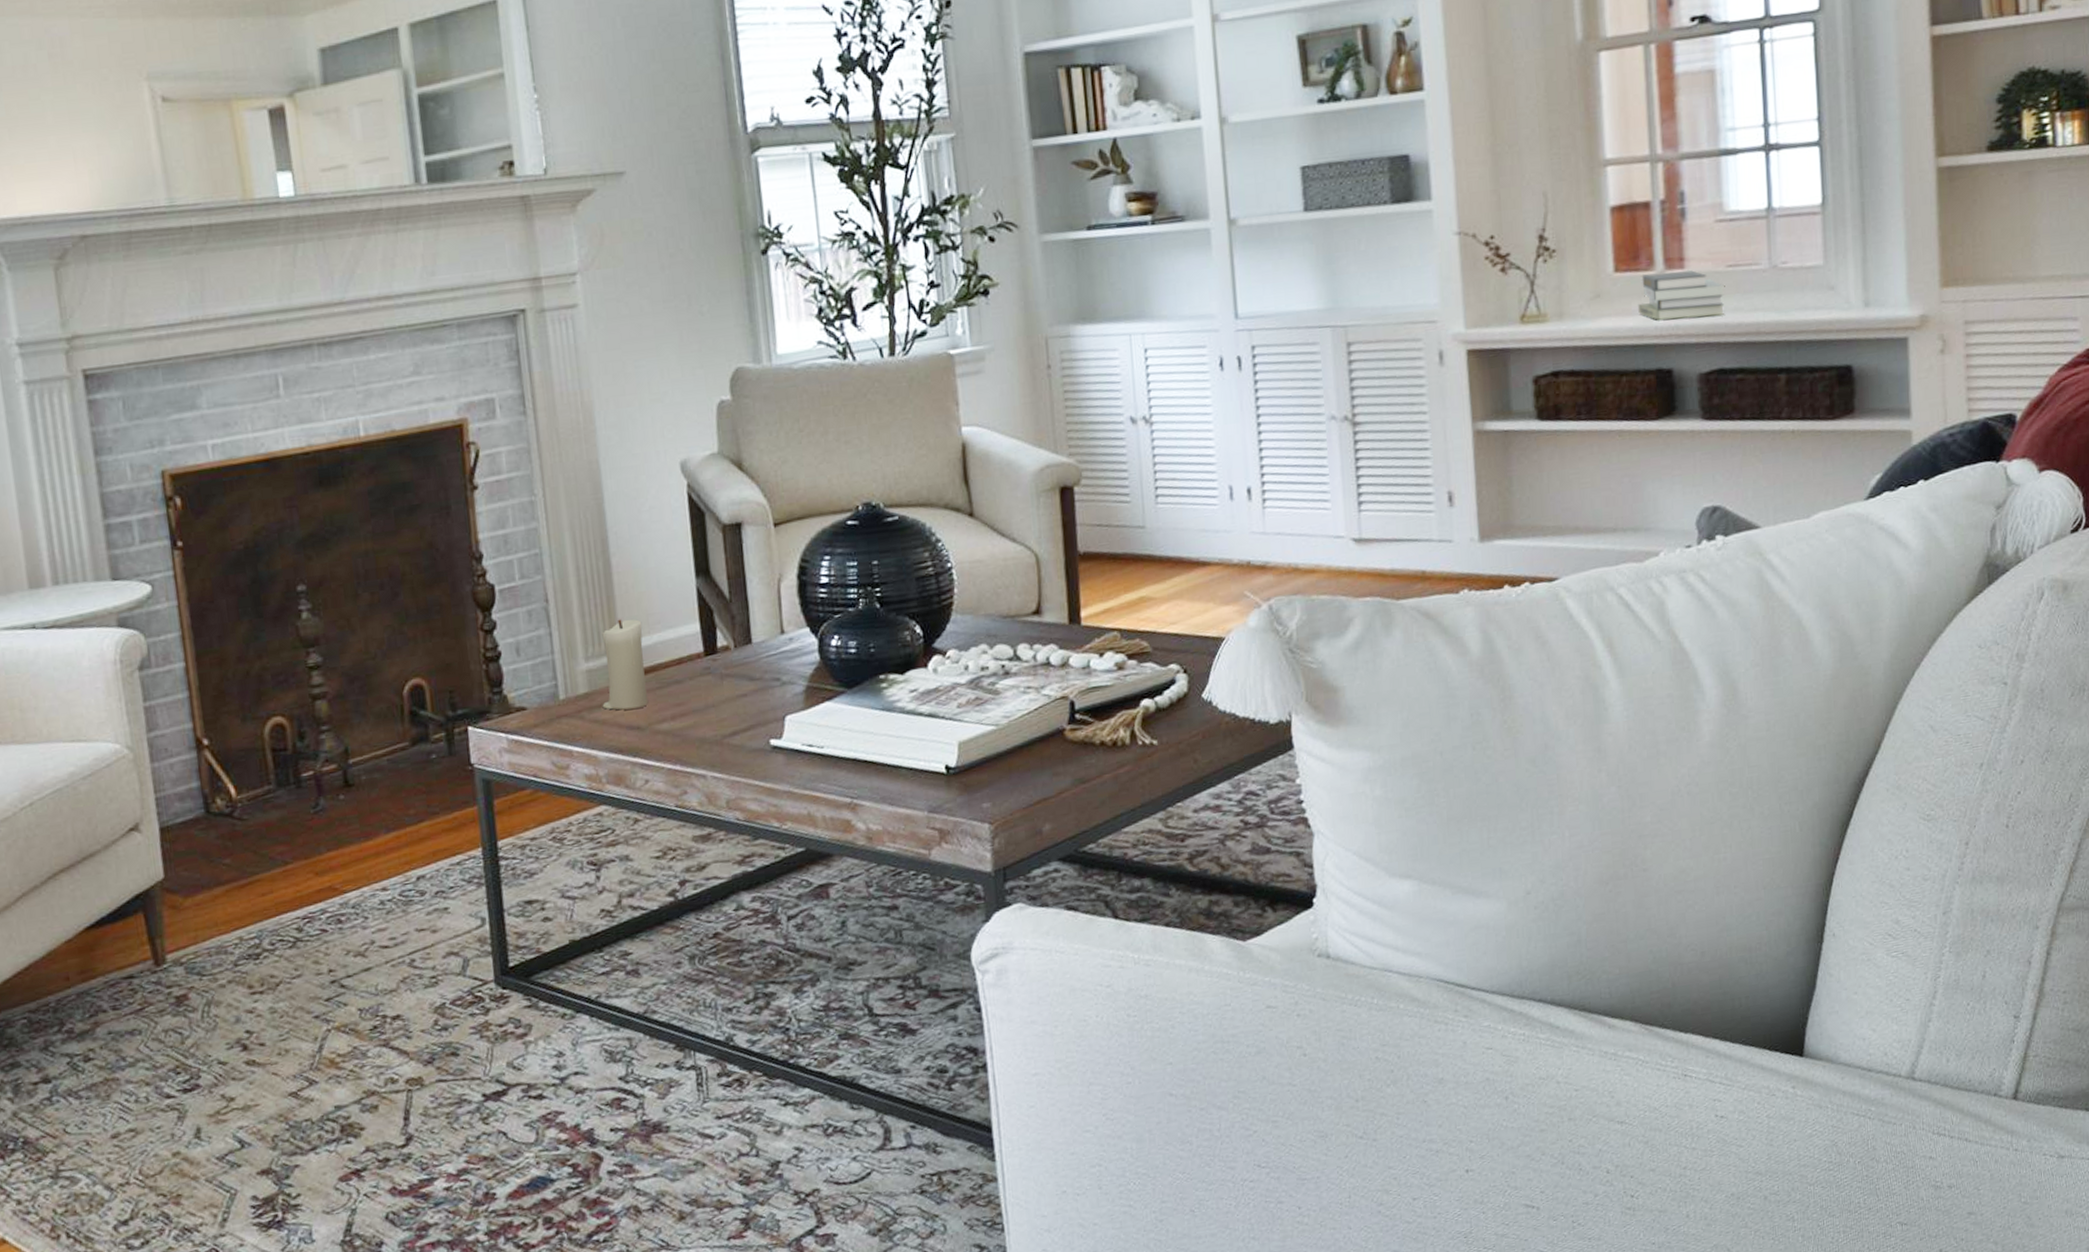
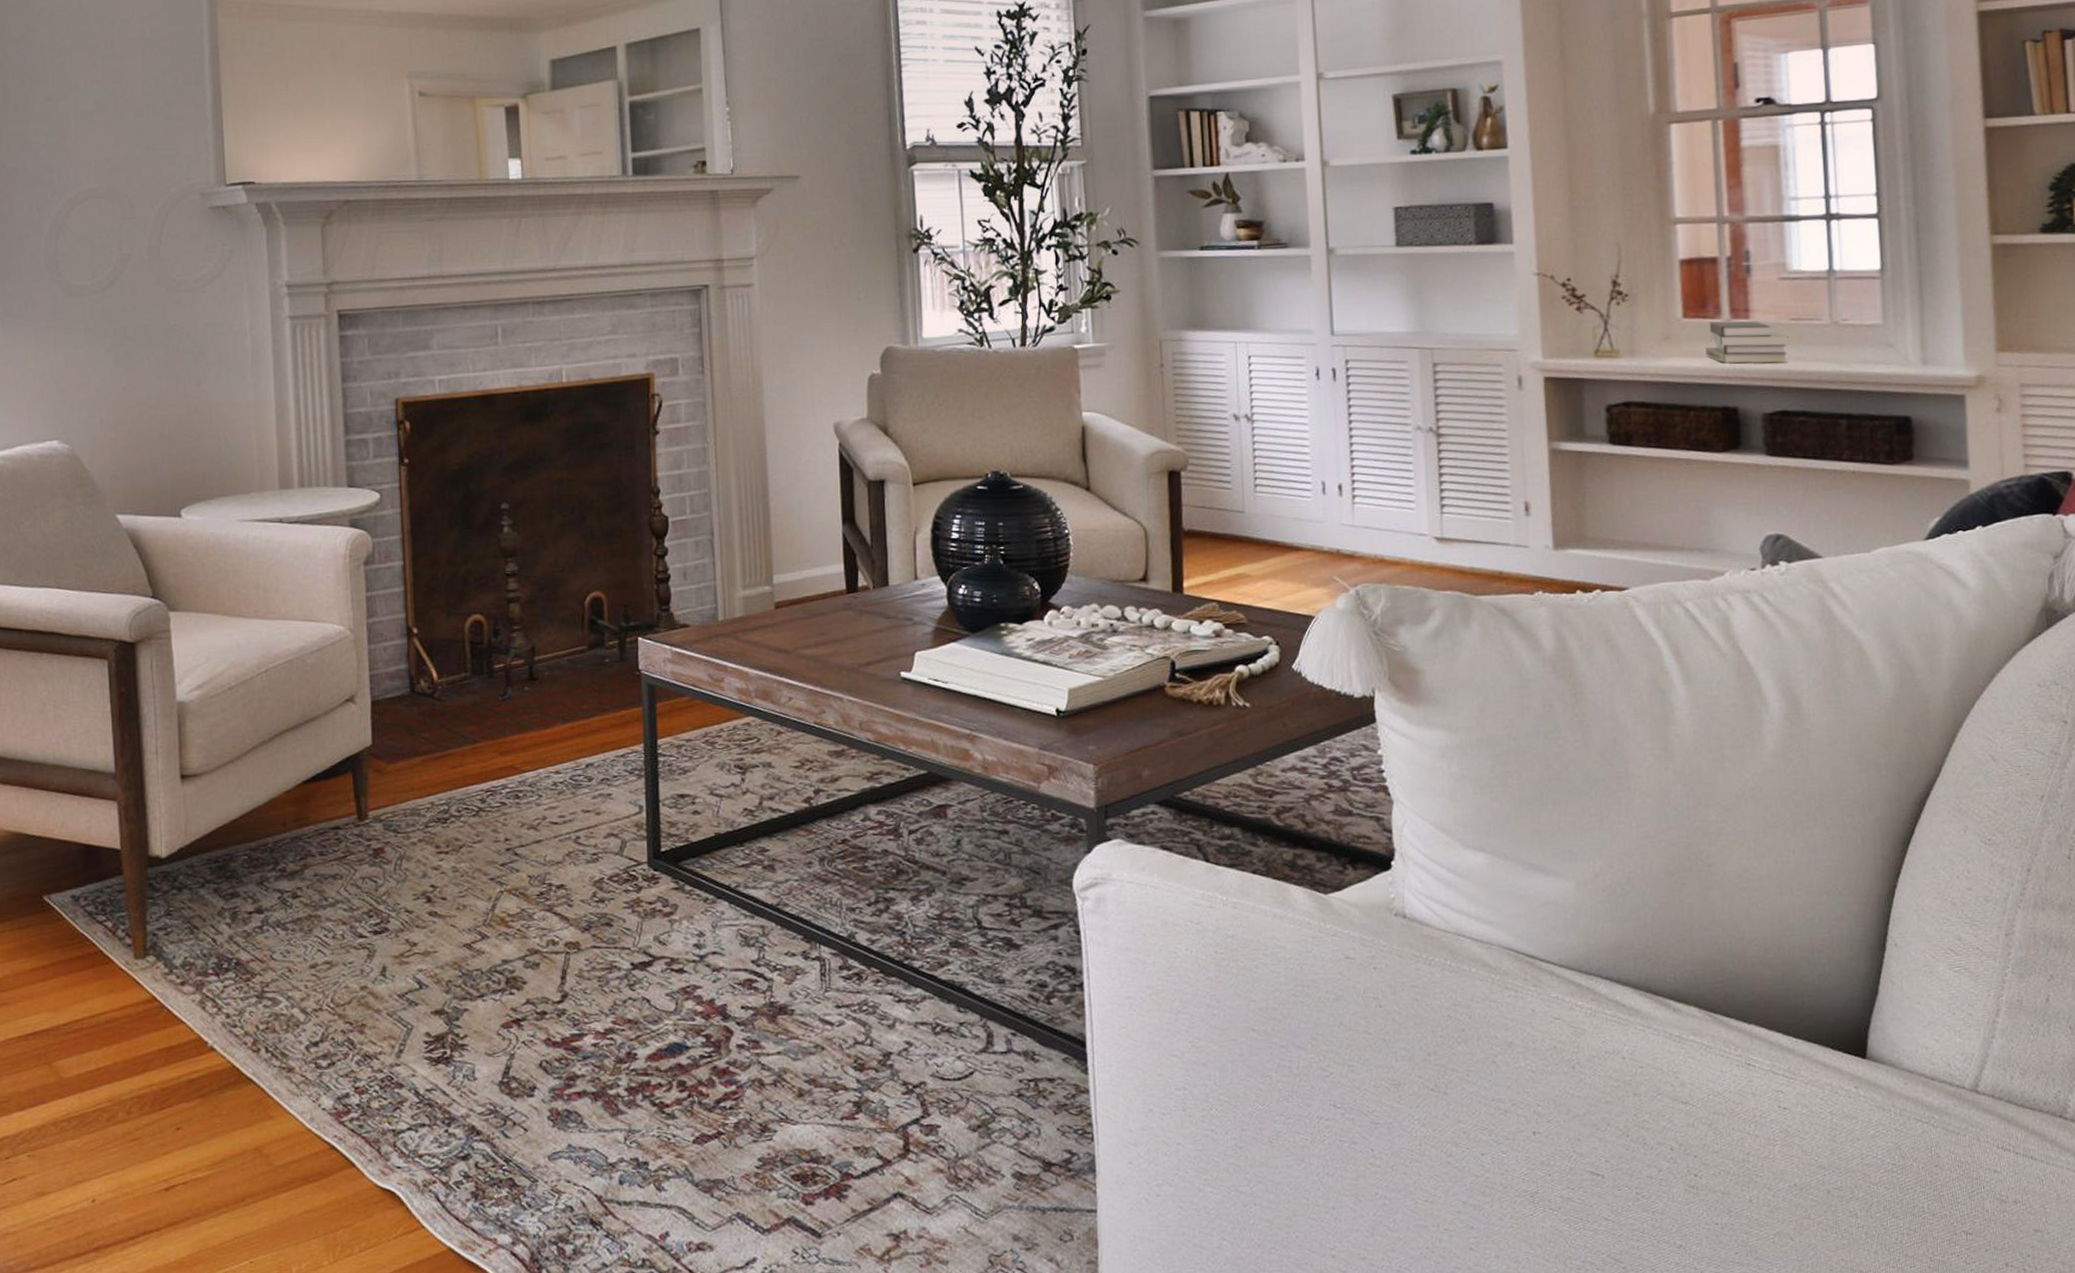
candle: present [602,618,649,711] -> none [755,555,796,635]

